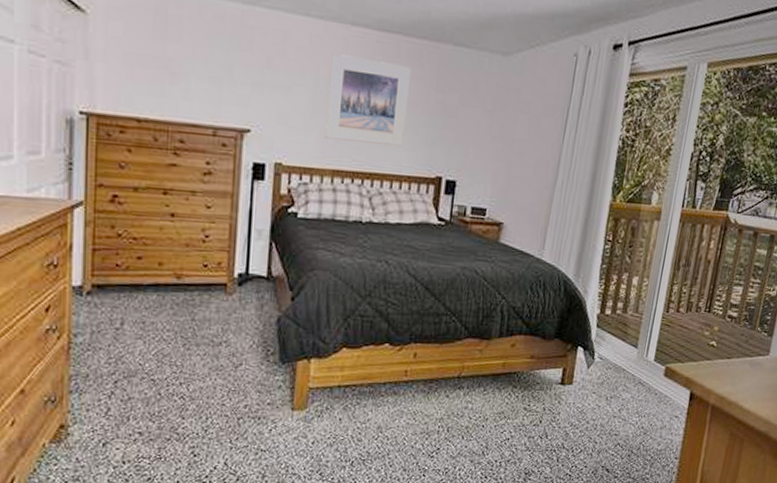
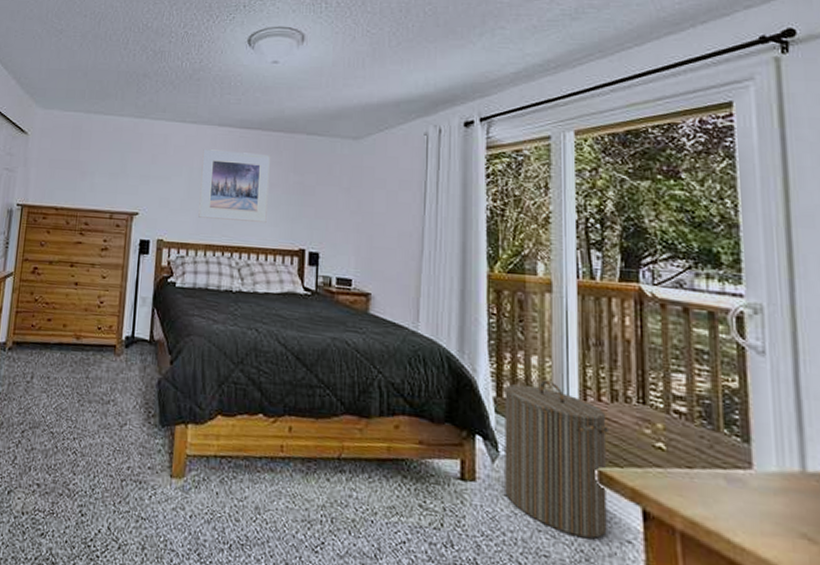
laundry hamper: none [594,297,680,417] -> present [505,380,608,539]

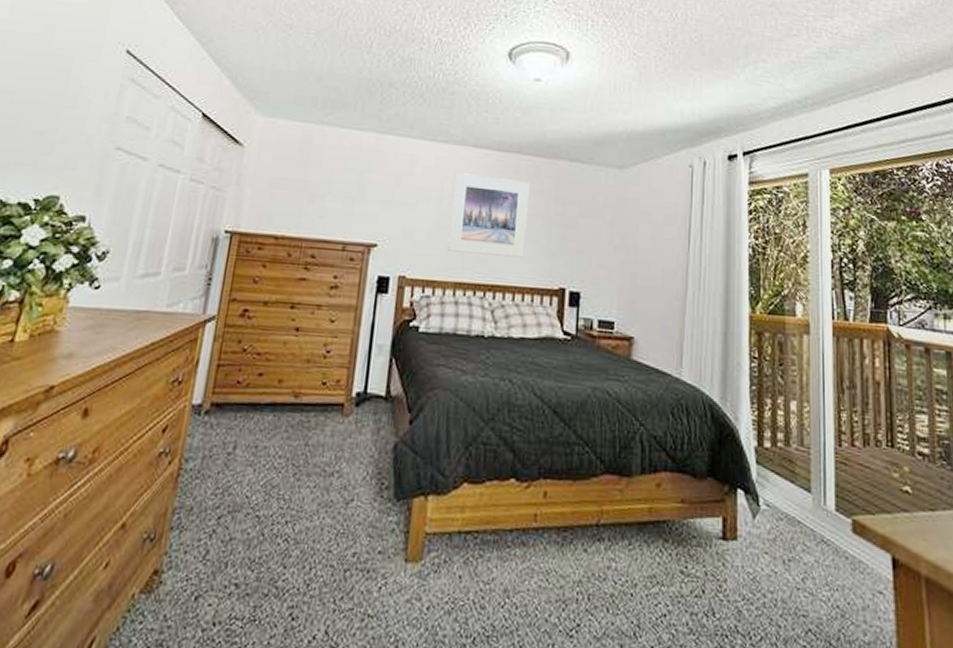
laundry hamper: present [505,380,608,539] -> none [765,426,861,592]

